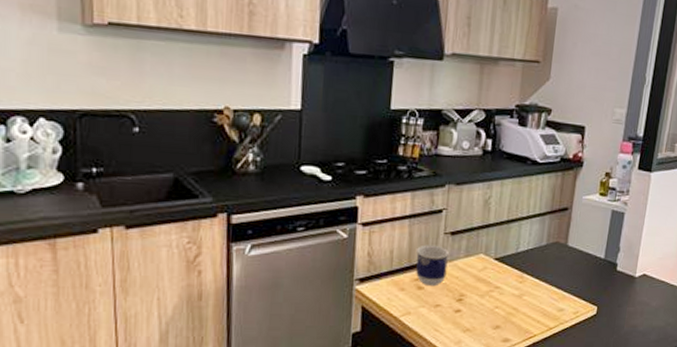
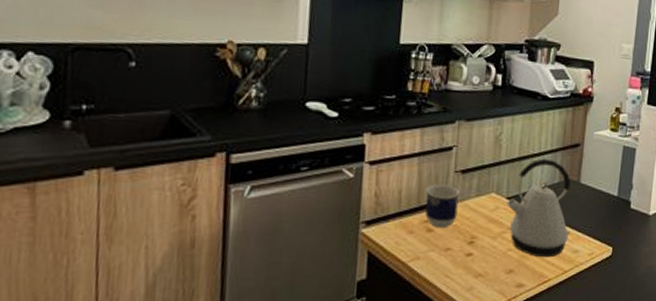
kettle: none [495,221,558,315] -> present [507,158,571,258]

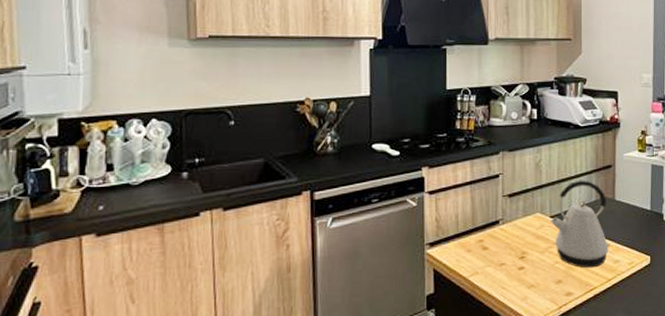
cup: present [425,184,460,229] -> none [479,207,508,247]

